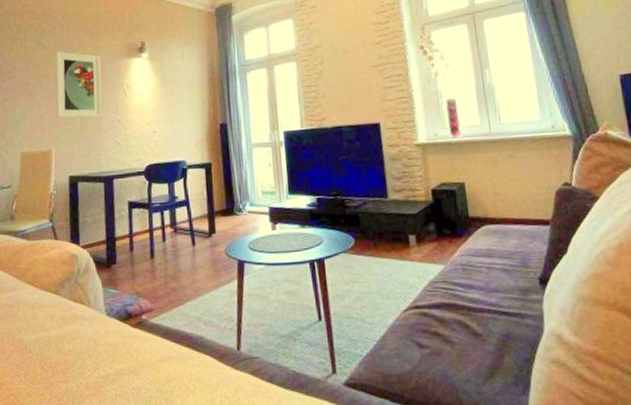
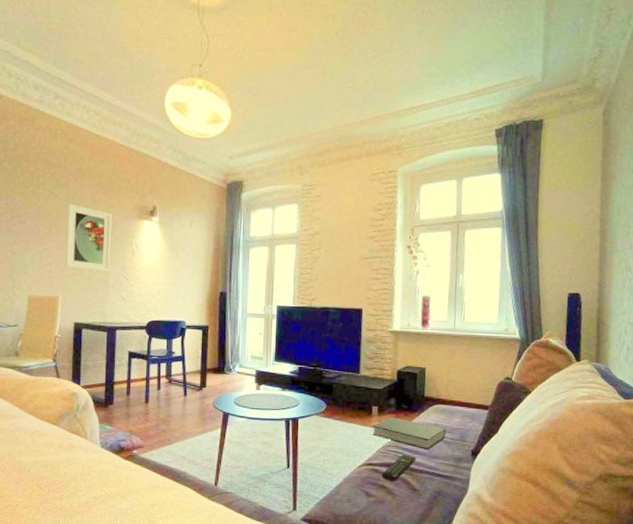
book: none [413,246,503,282] -> present [372,417,446,450]
remote control: none [433,291,473,326] -> present [381,454,417,481]

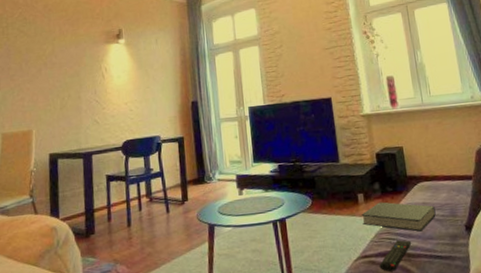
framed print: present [65,203,112,272] -> none [36,38,82,101]

